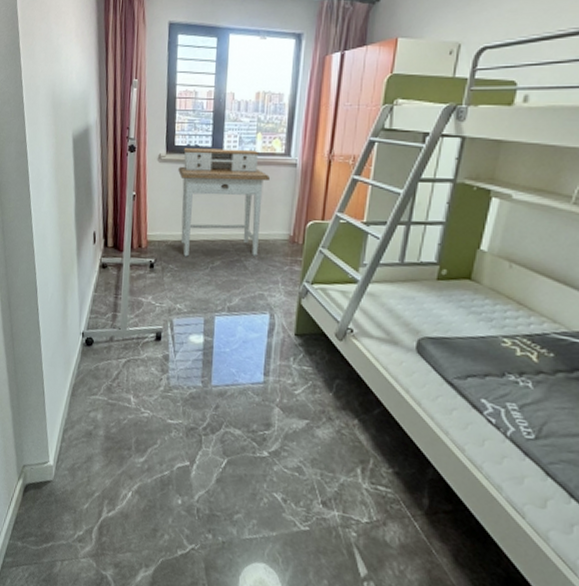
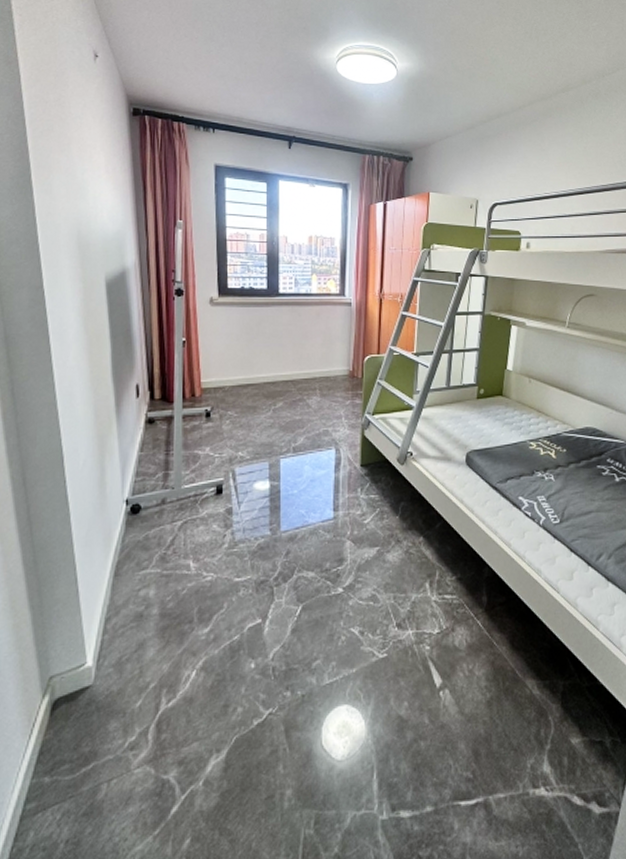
desk: present [178,148,270,257] -> none [233,290,327,401]

